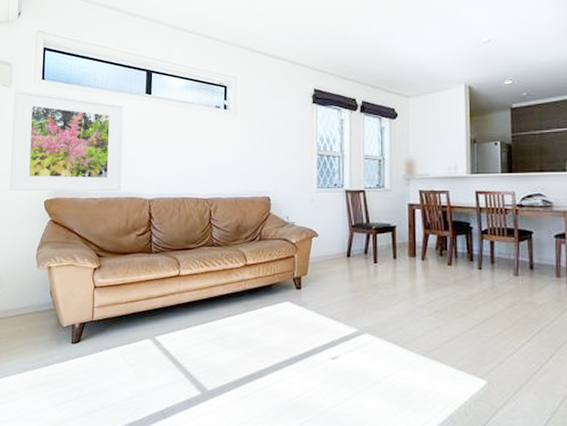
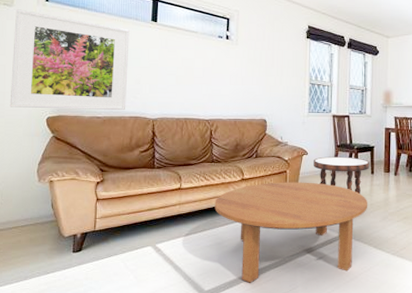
coffee table: none [216,268,391,384] -> present [214,182,368,283]
side table: none [324,238,392,282] -> present [313,156,370,194]

